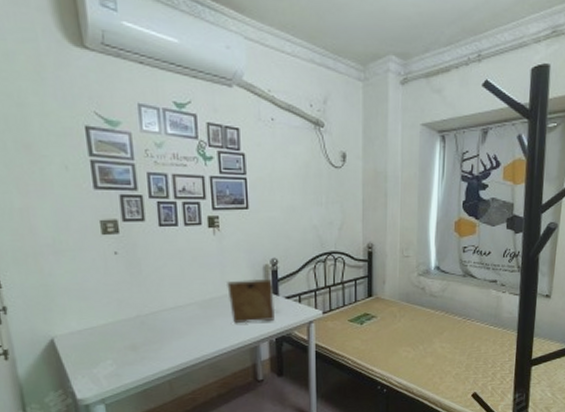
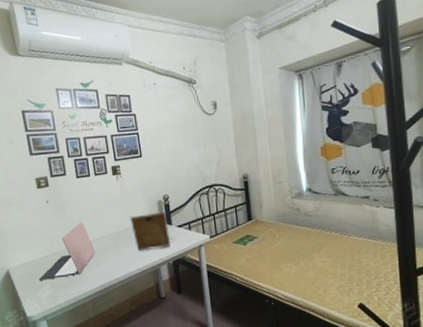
laptop: none [96,283,179,354] -> present [38,222,96,281]

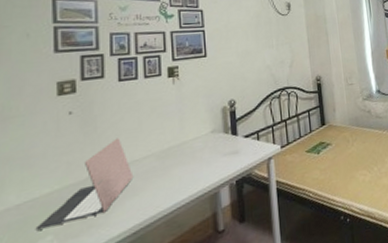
picture frame: present [129,211,171,251] -> none [184,119,235,172]

